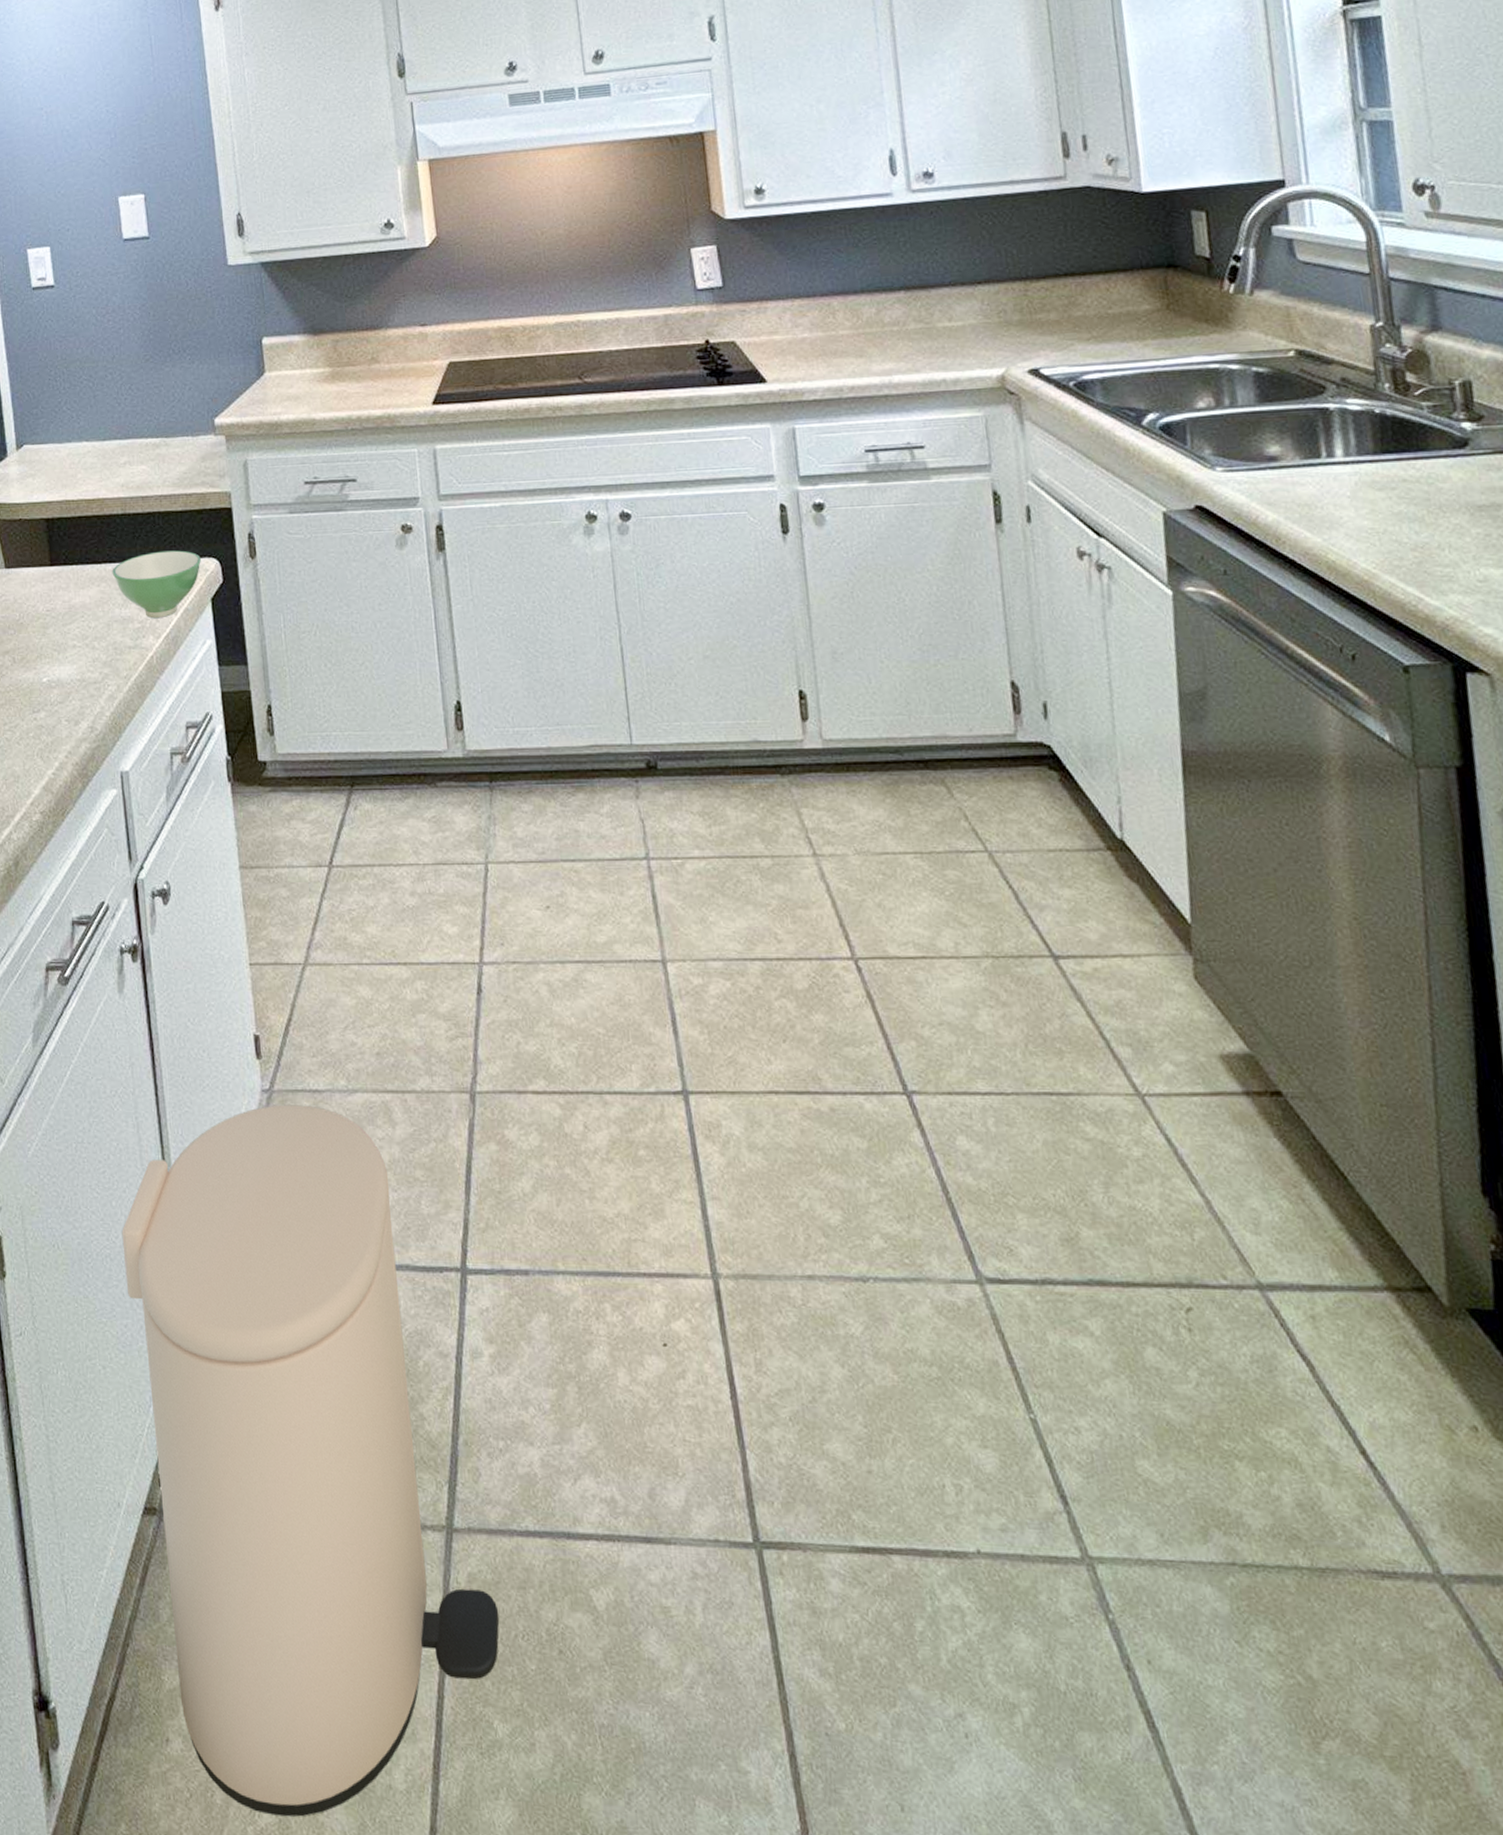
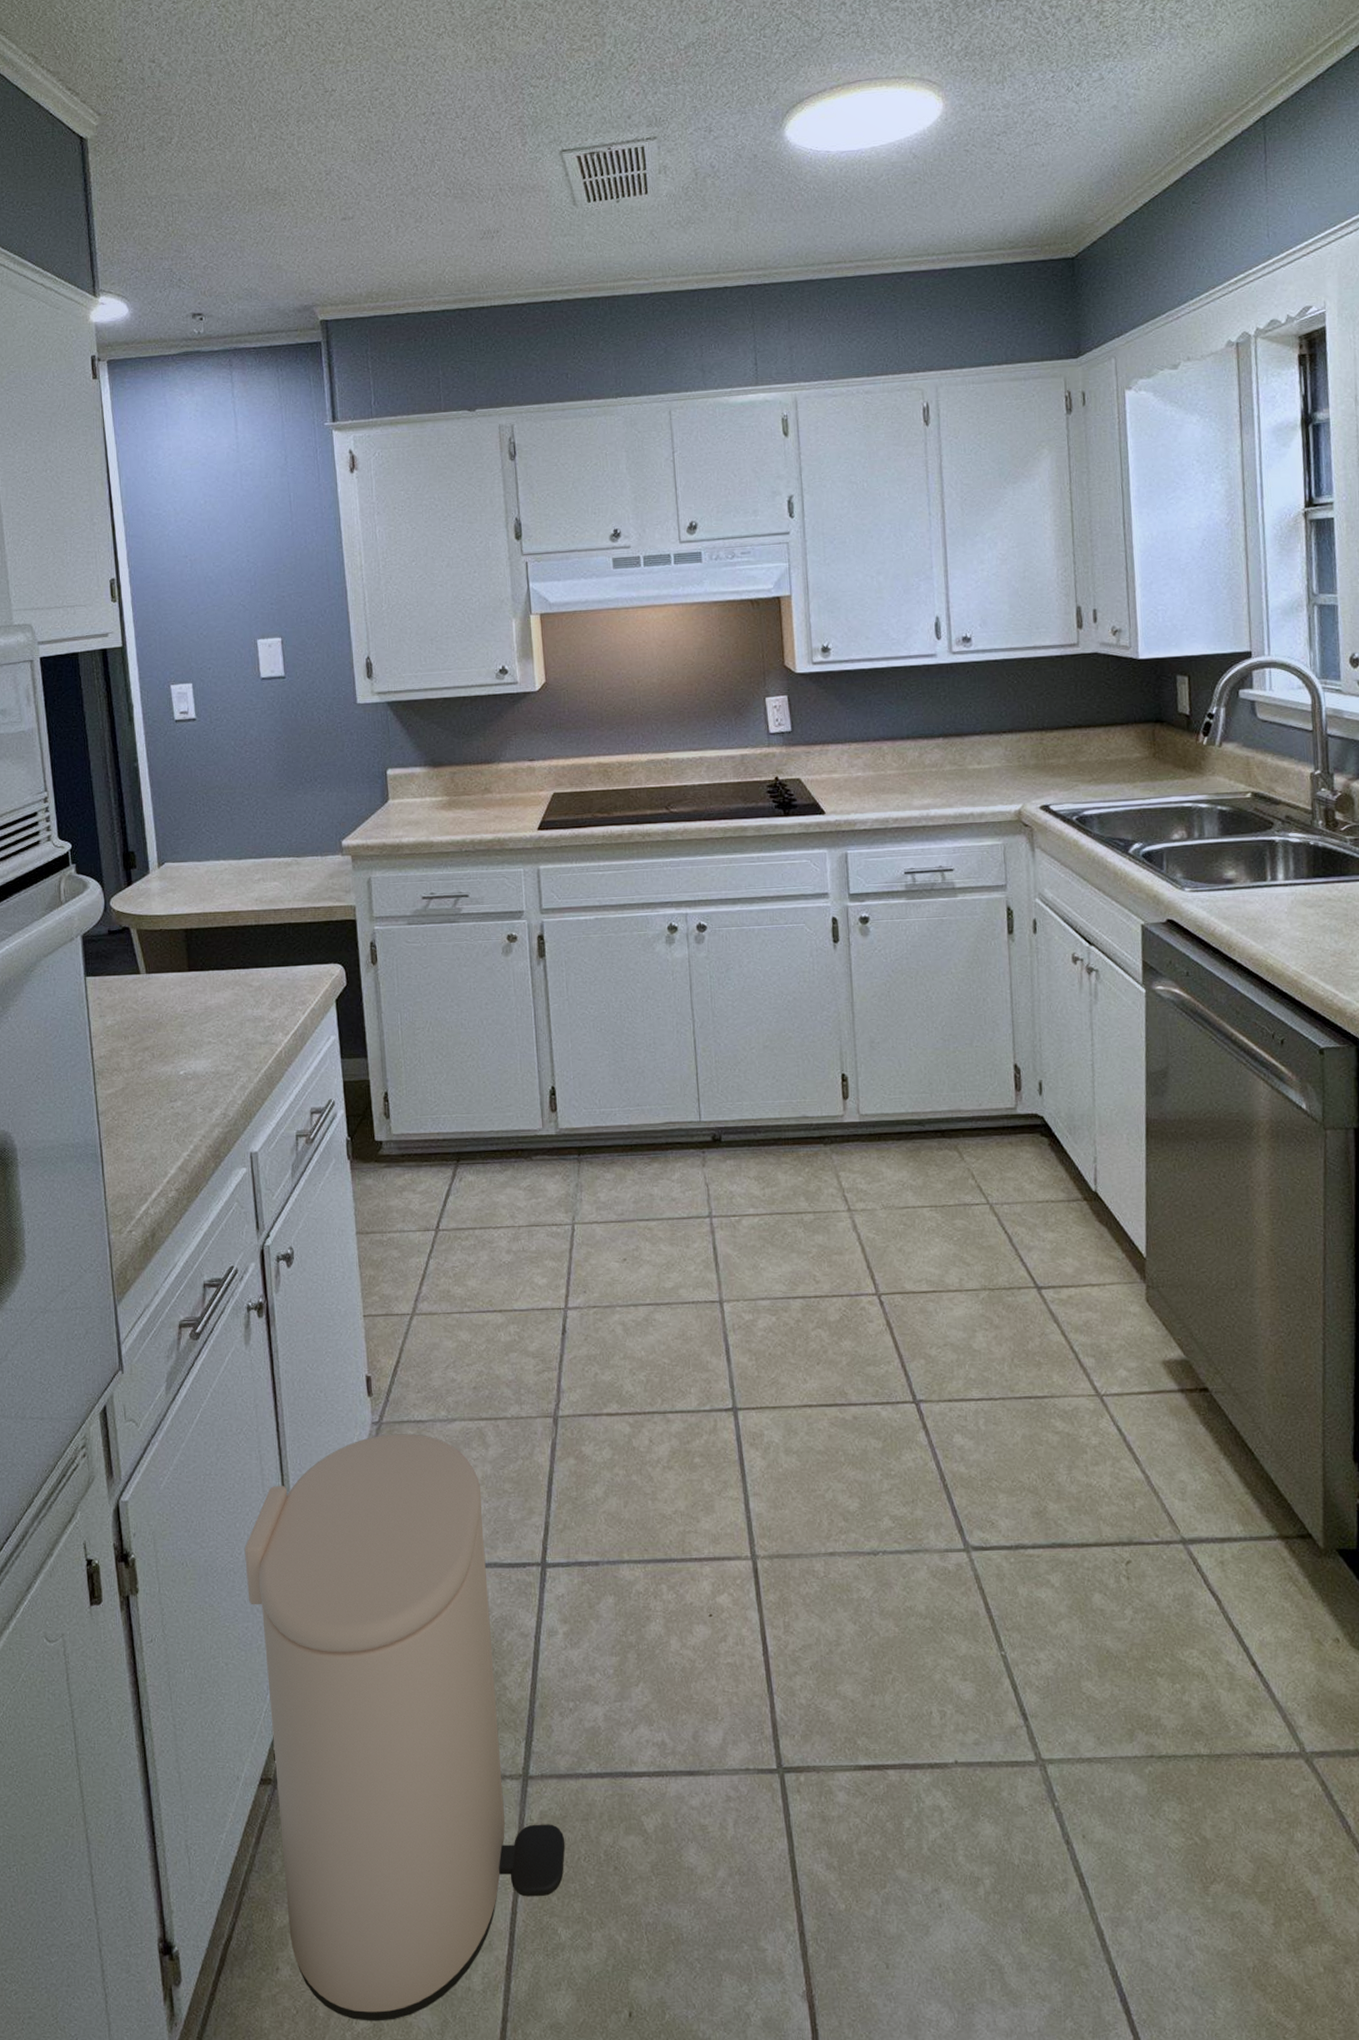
bowl: present [112,550,201,618] -> none [245,957,327,1017]

